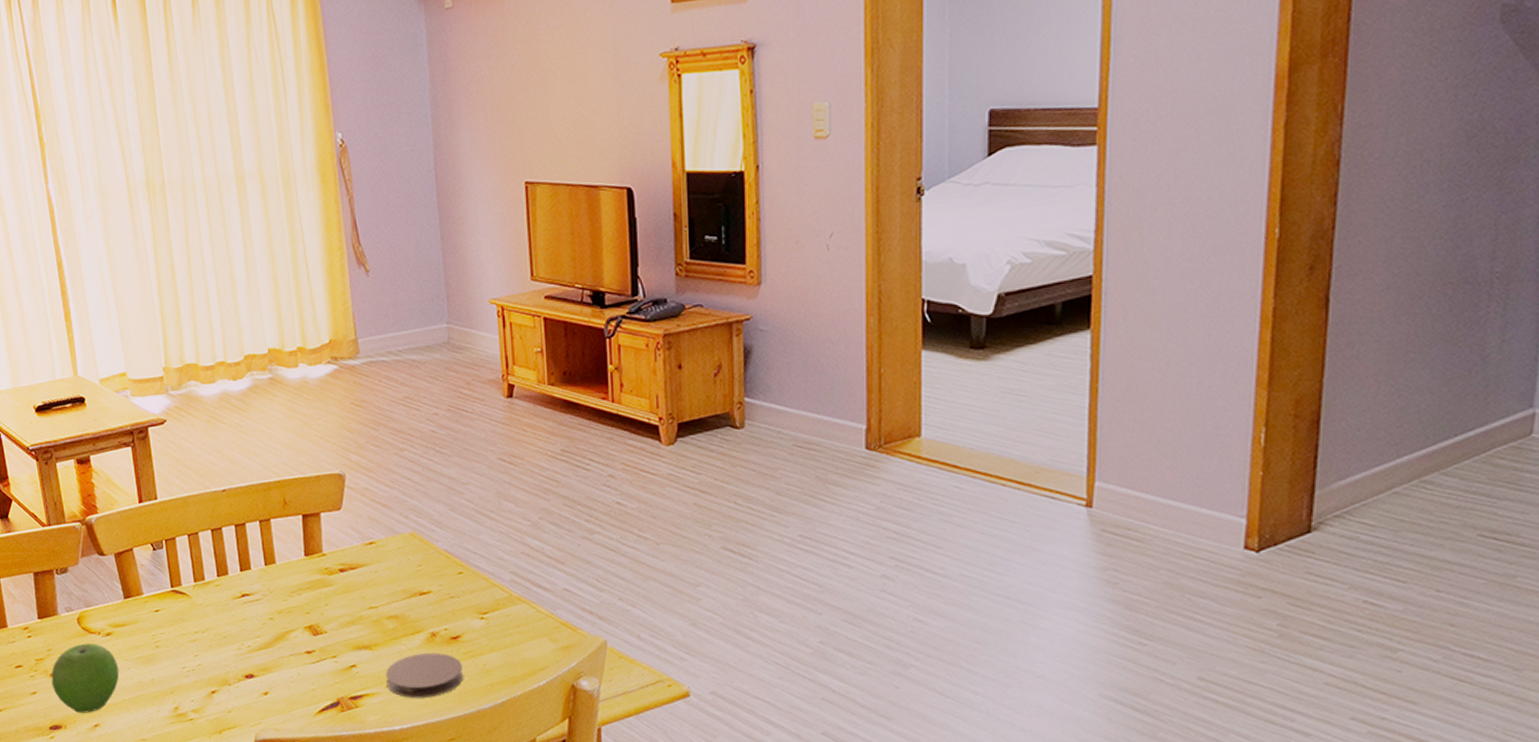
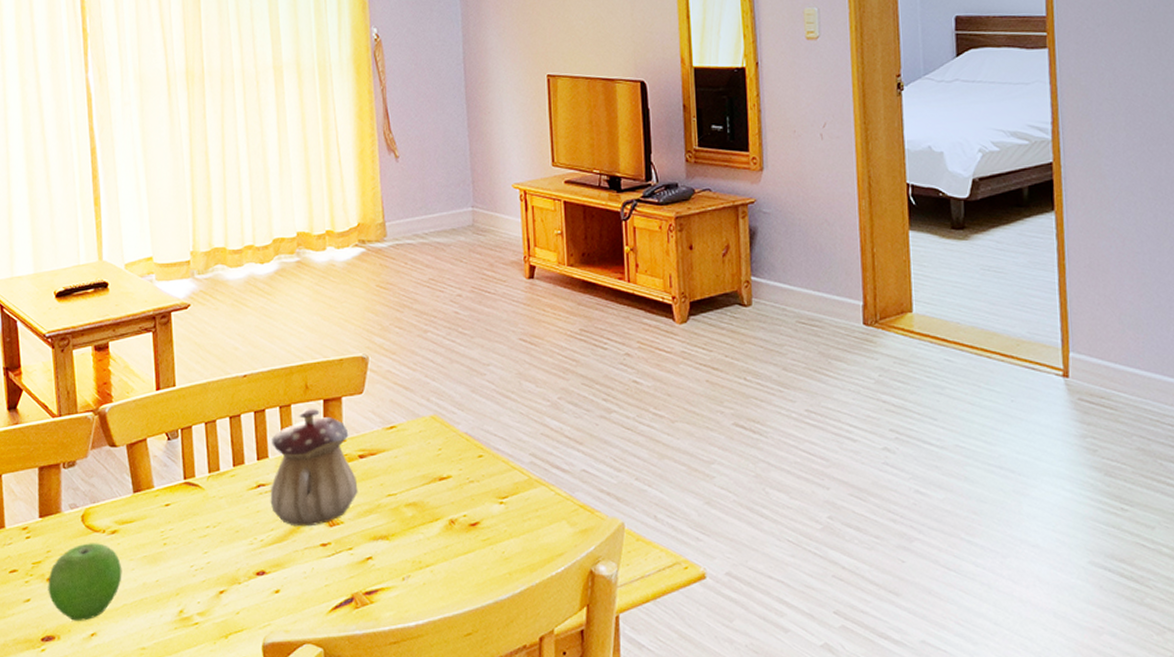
teapot: none [253,523,340,635] -> present [270,408,358,527]
coaster: present [385,652,464,698] -> none [402,541,482,591]

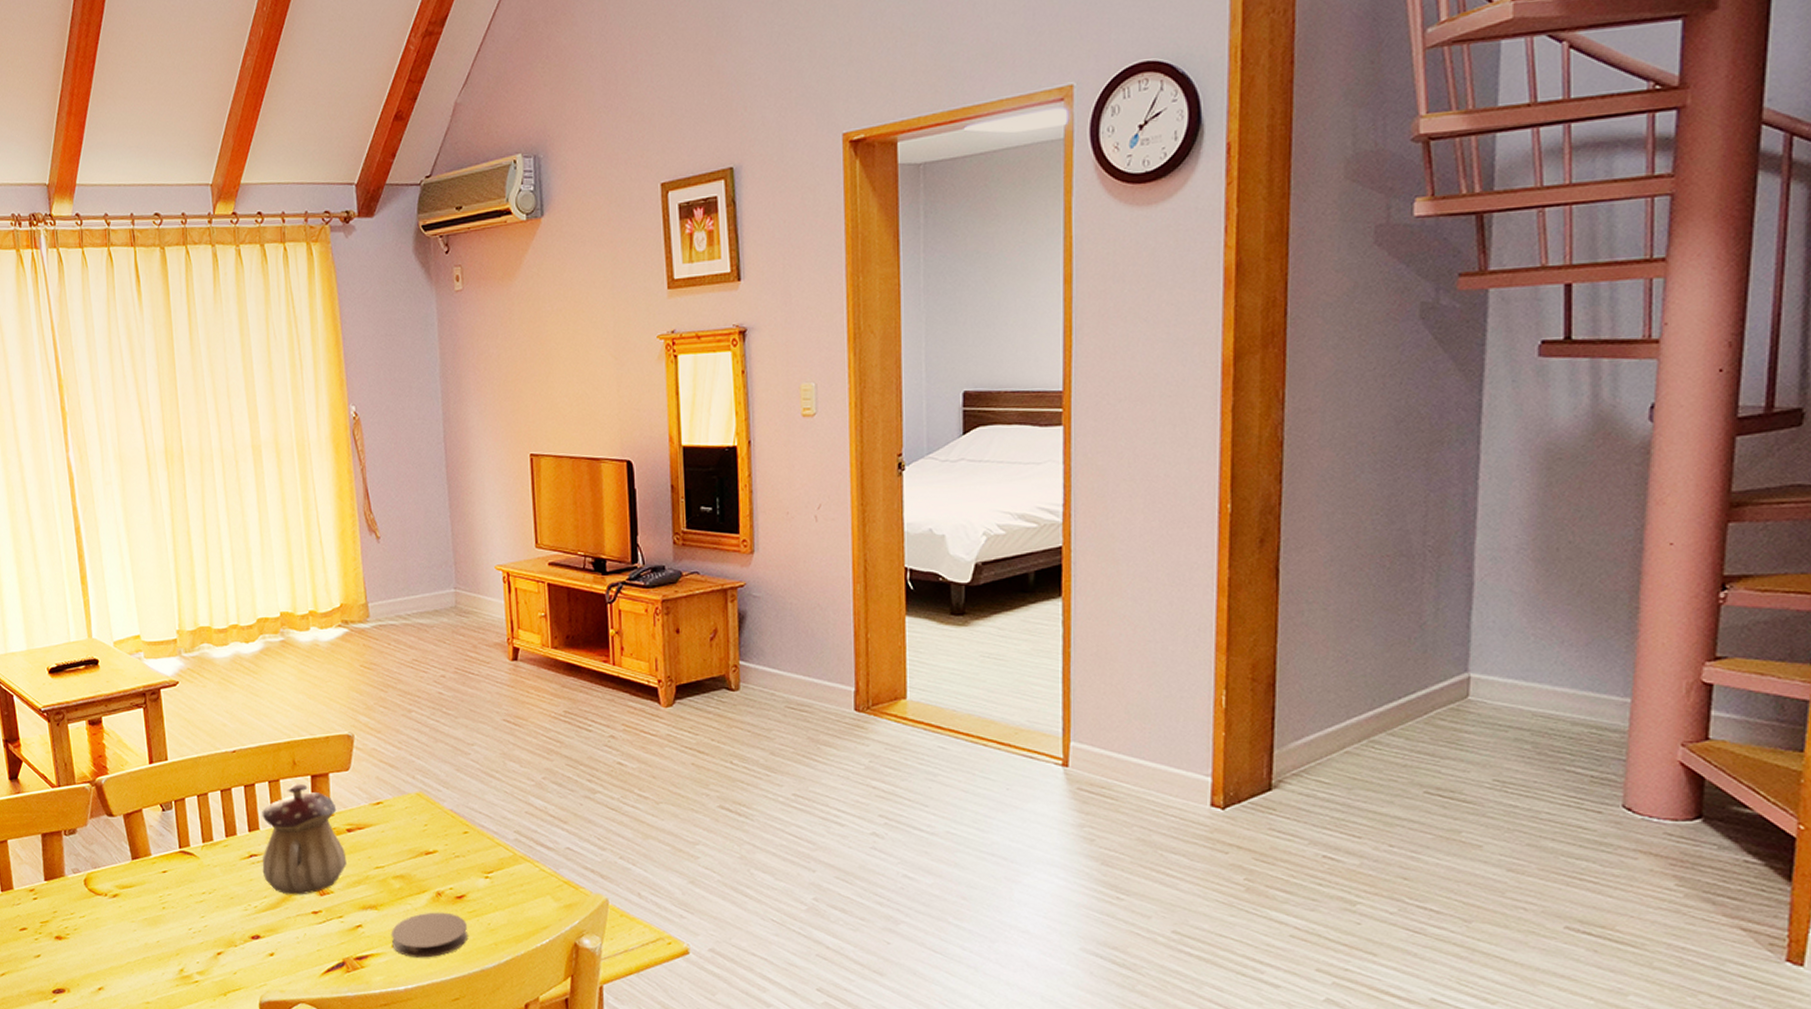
fruit: present [48,543,122,621] -> none [56,905,125,976]
coaster: none [402,541,482,591] -> present [391,912,468,958]

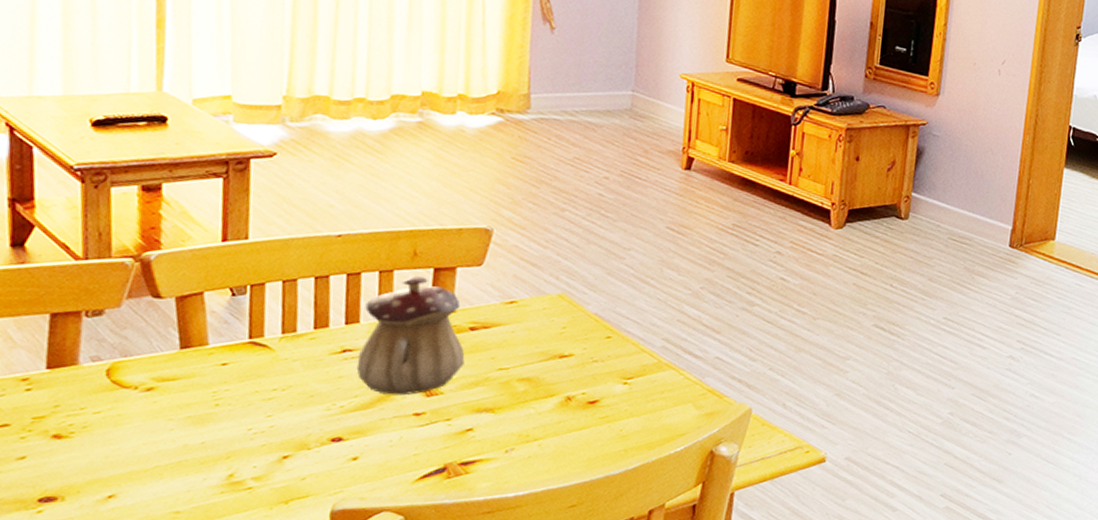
coaster: present [391,912,468,958] -> none [506,416,597,464]

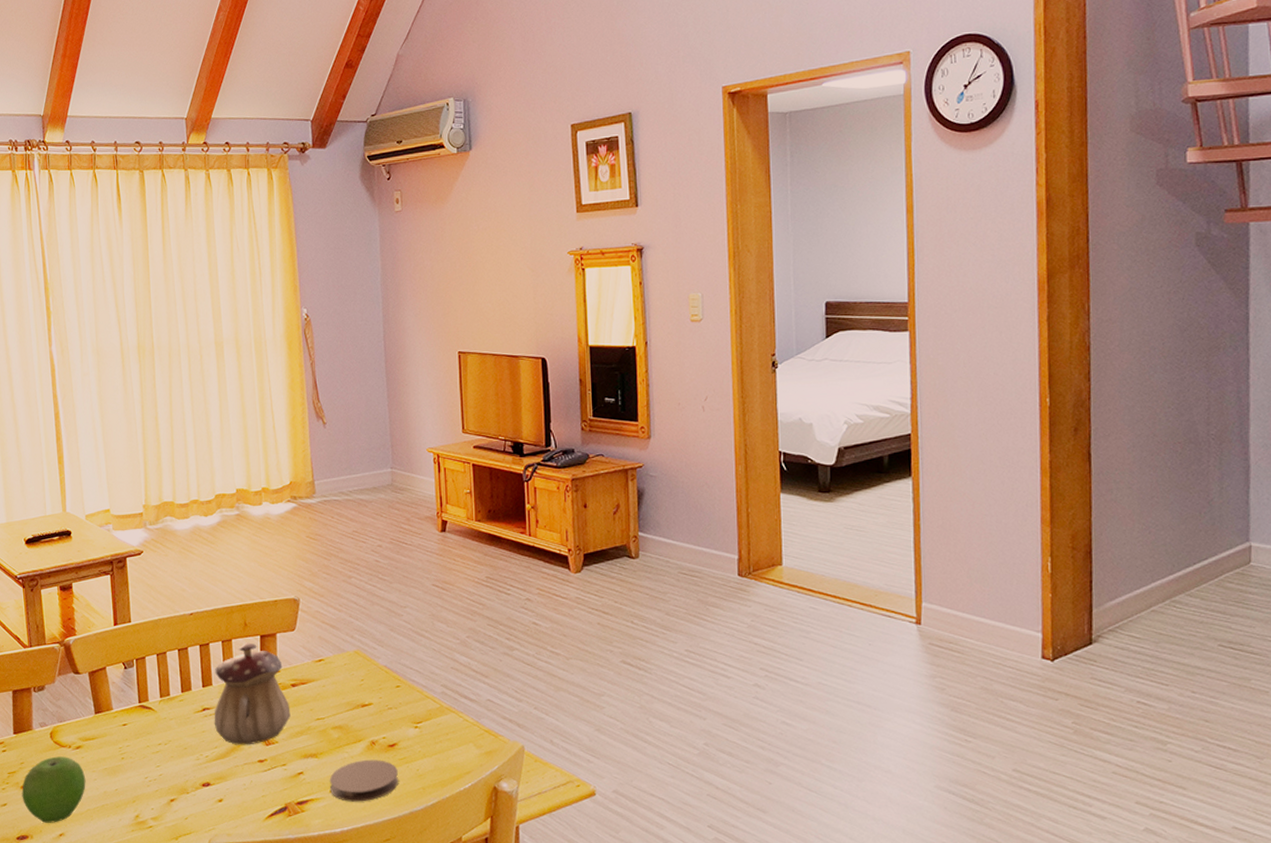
fruit: none [52,399,157,482] -> present [22,756,86,823]
coaster: none [506,416,597,464] -> present [329,759,399,802]

